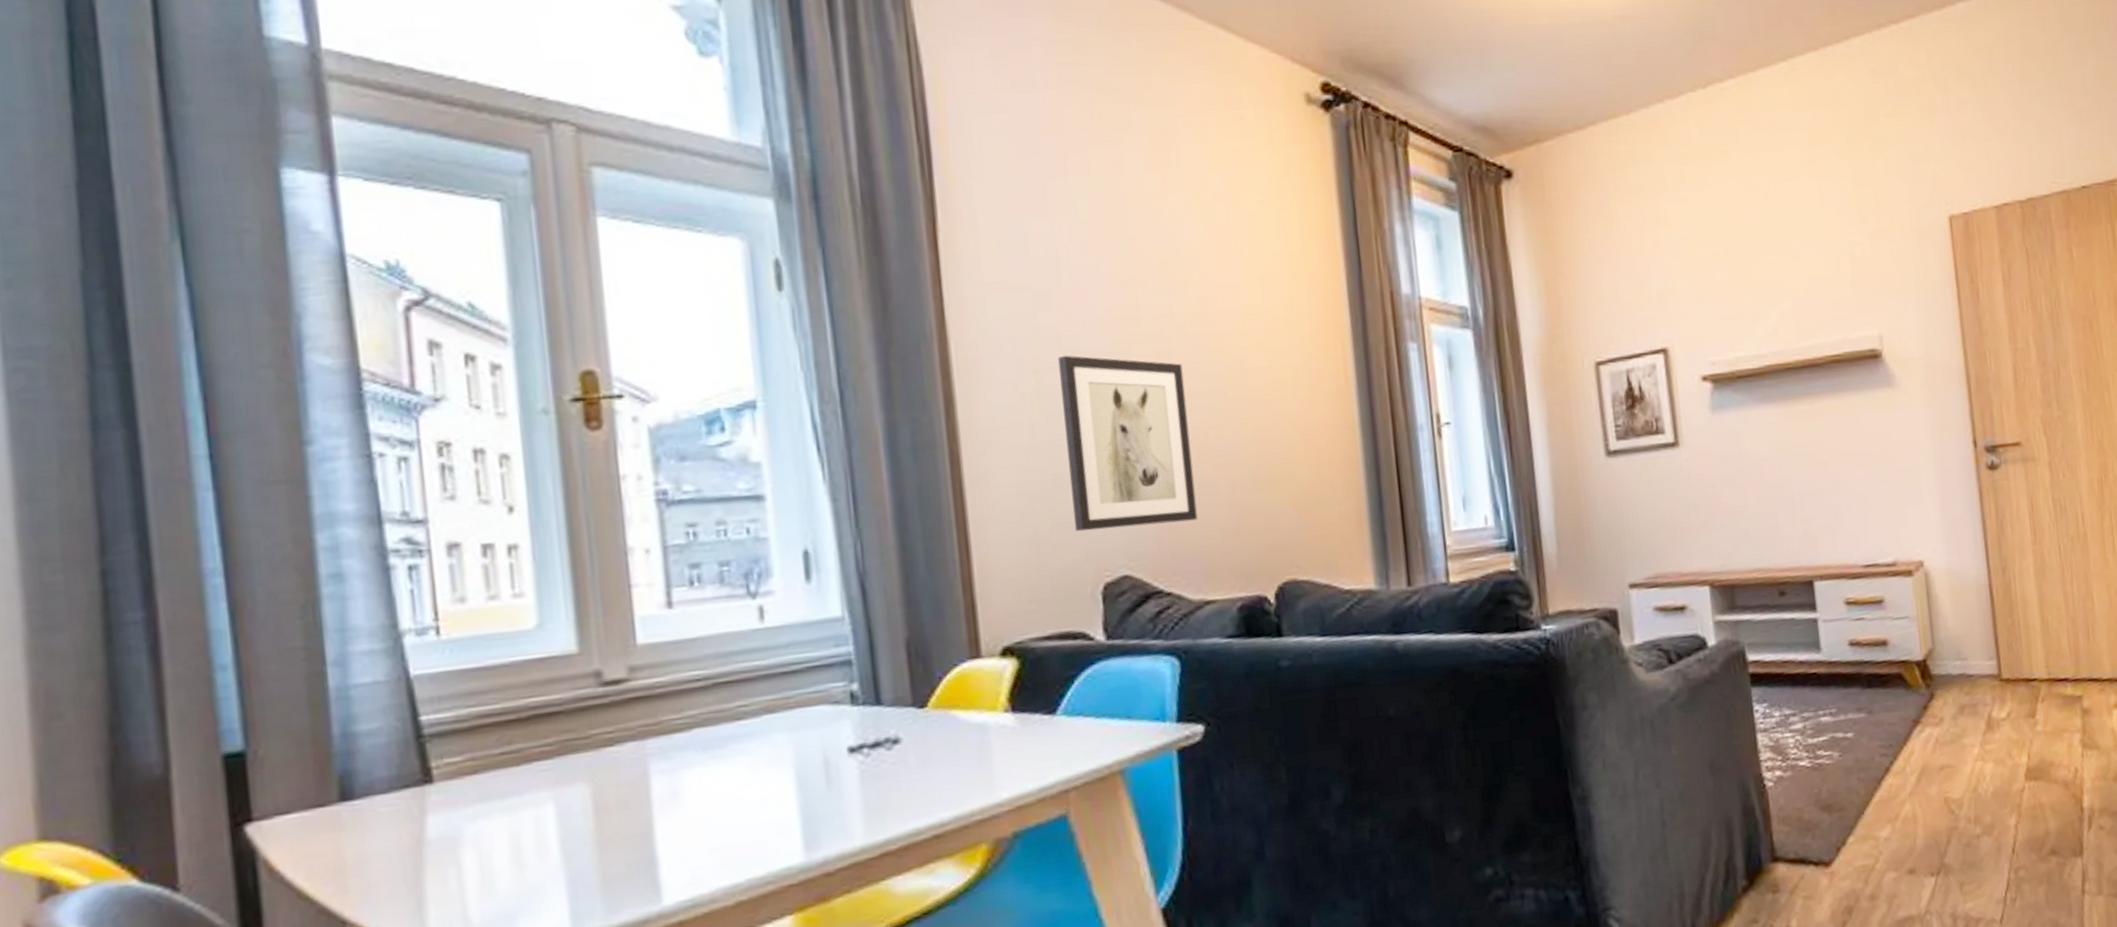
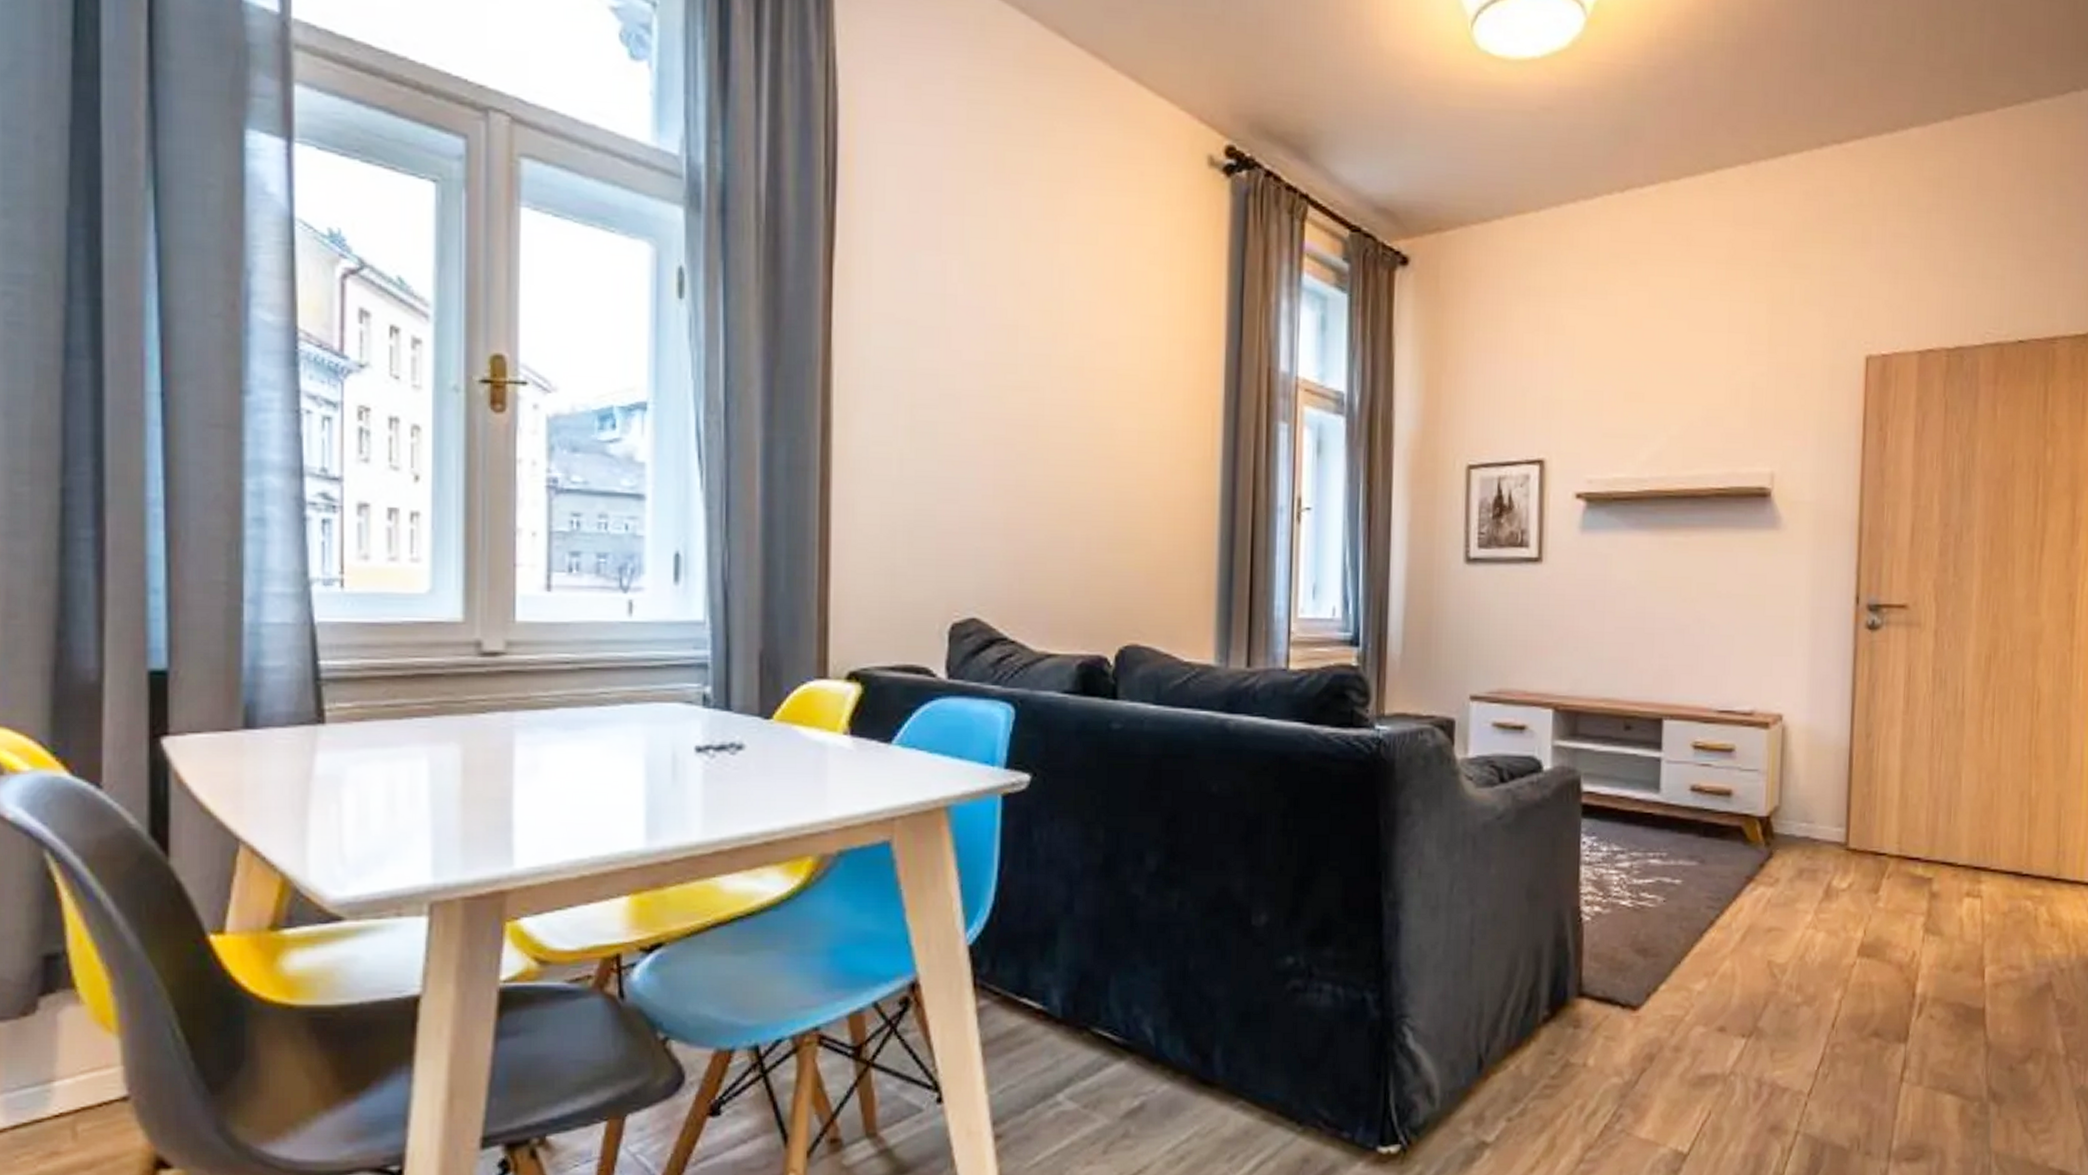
wall art: present [1058,355,1198,532] -> none [931,393,1053,573]

